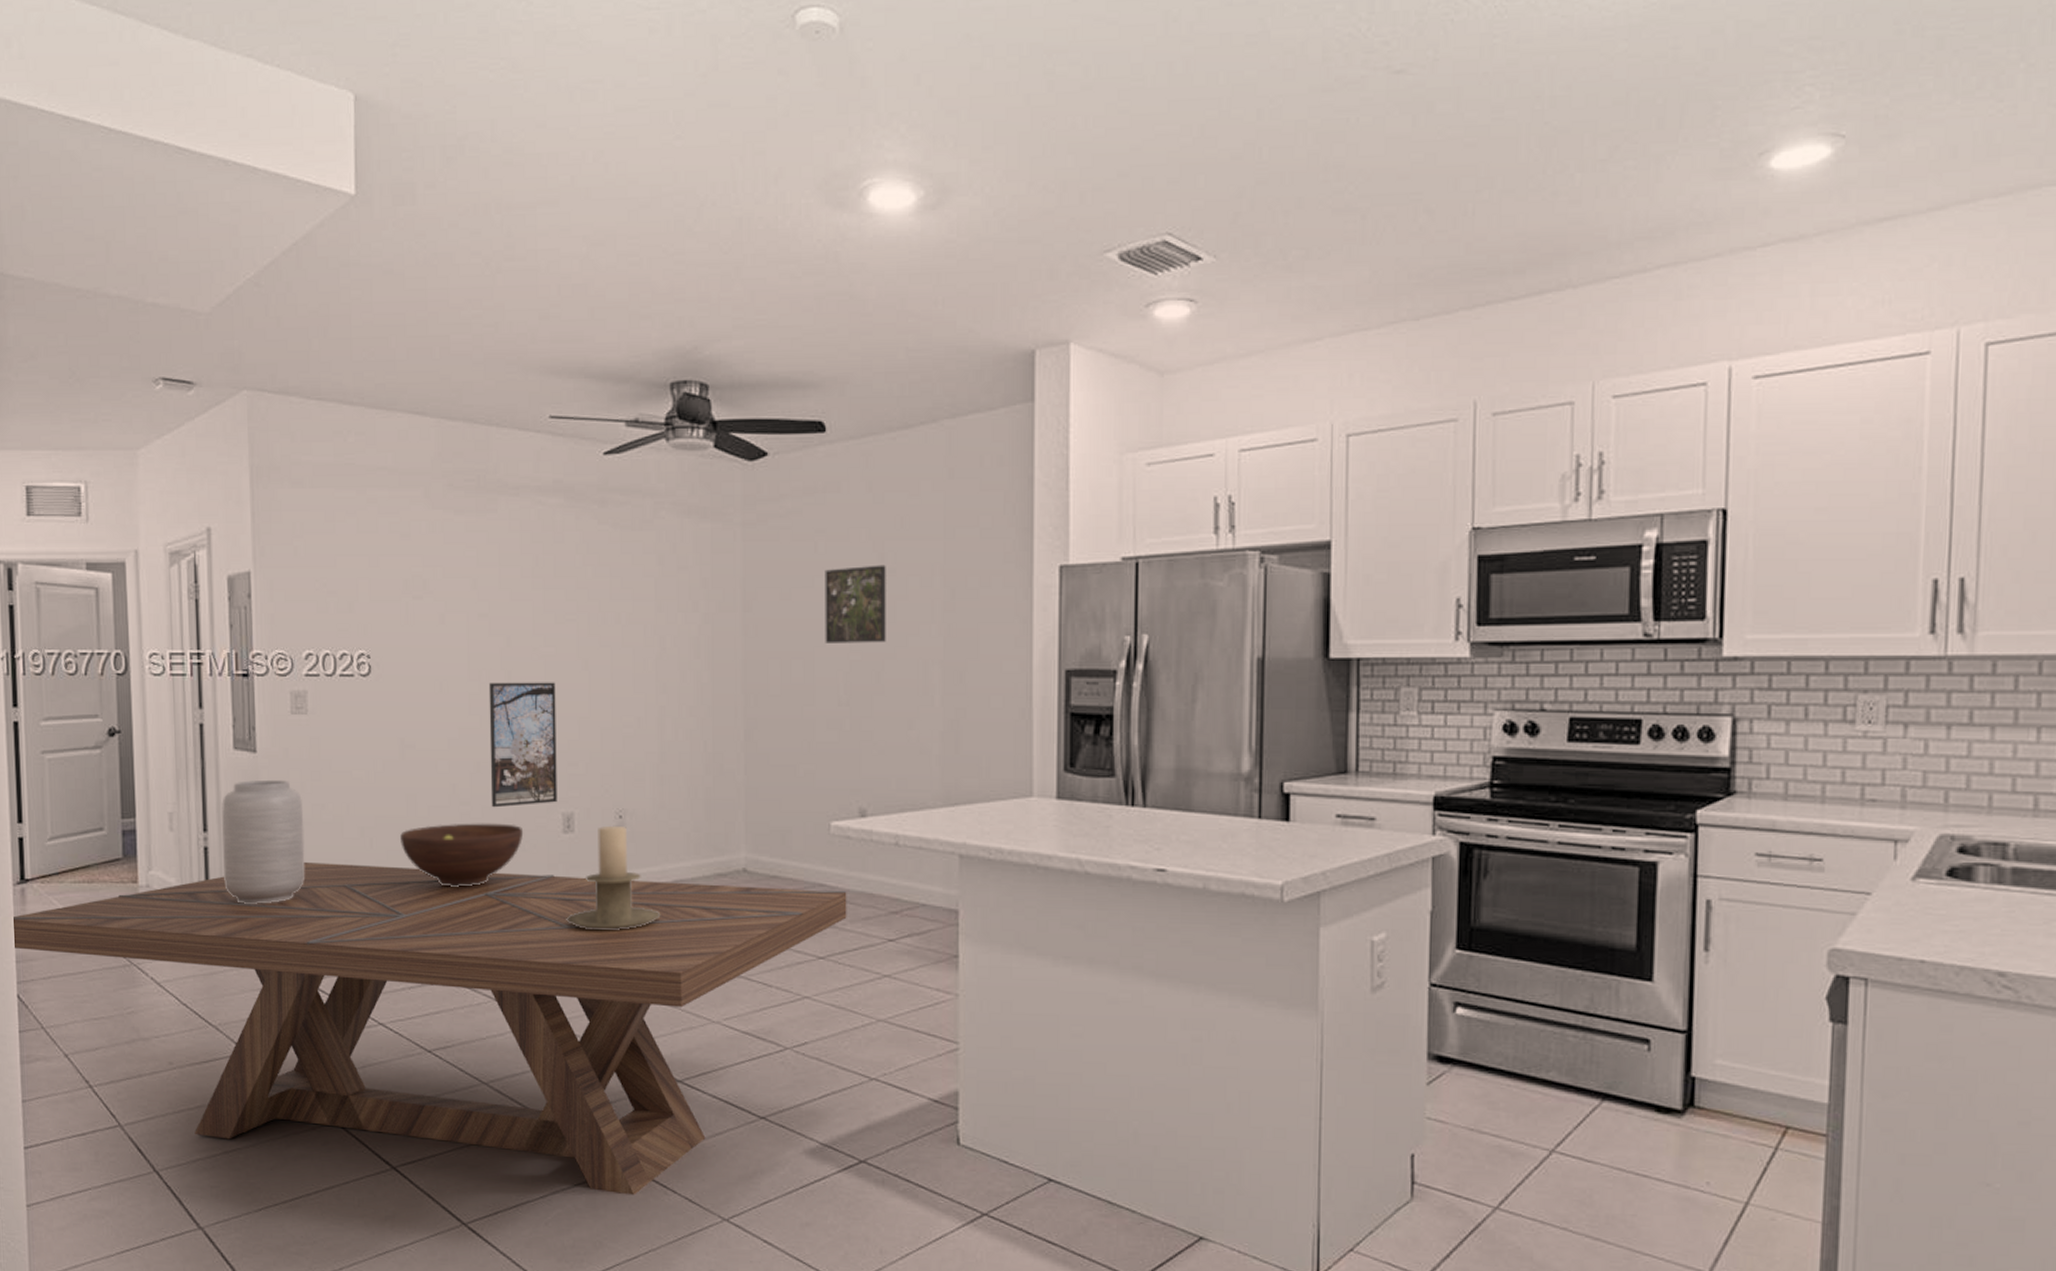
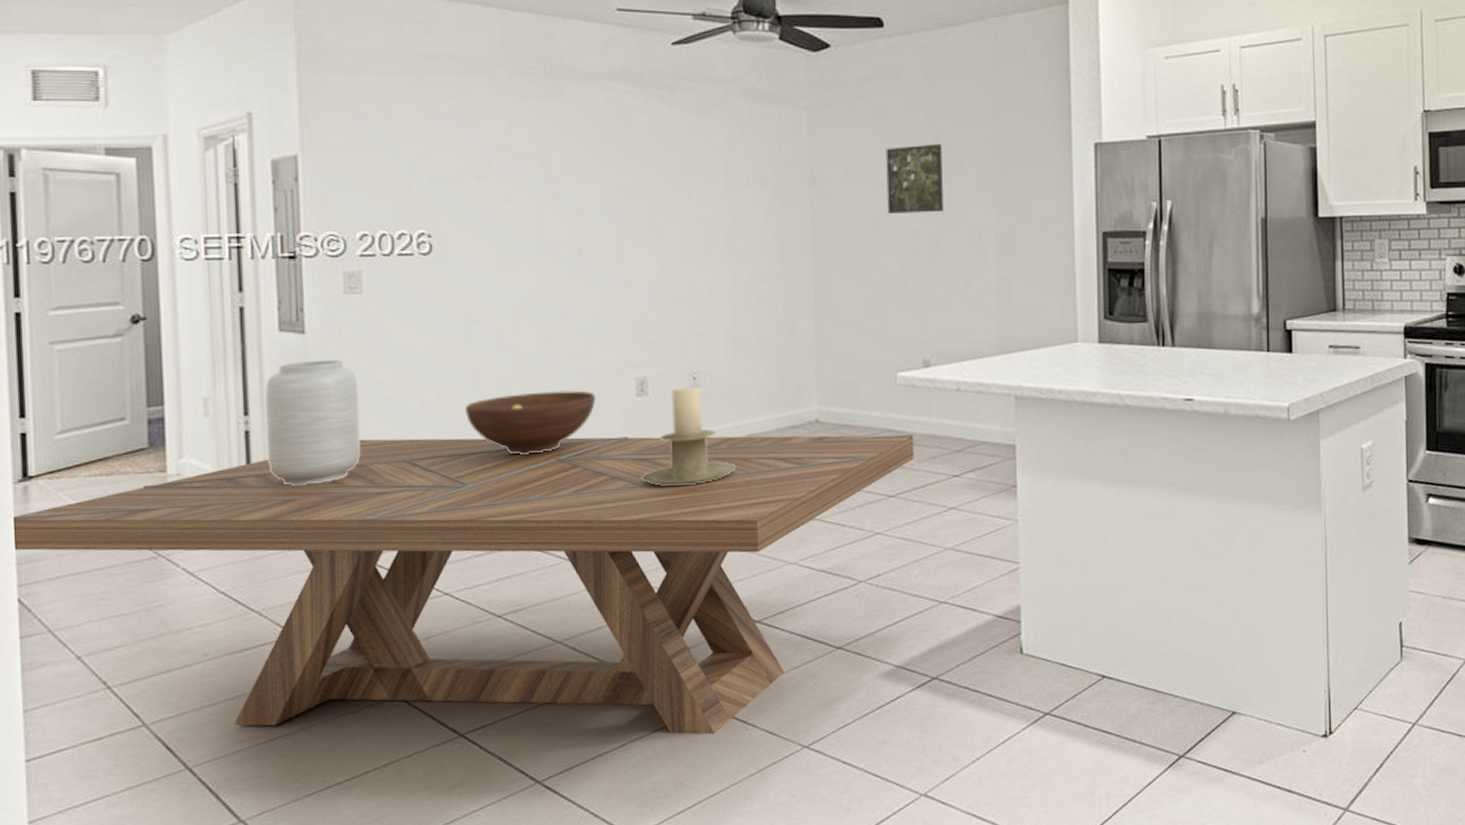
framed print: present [488,682,557,808] -> none [557,255,630,376]

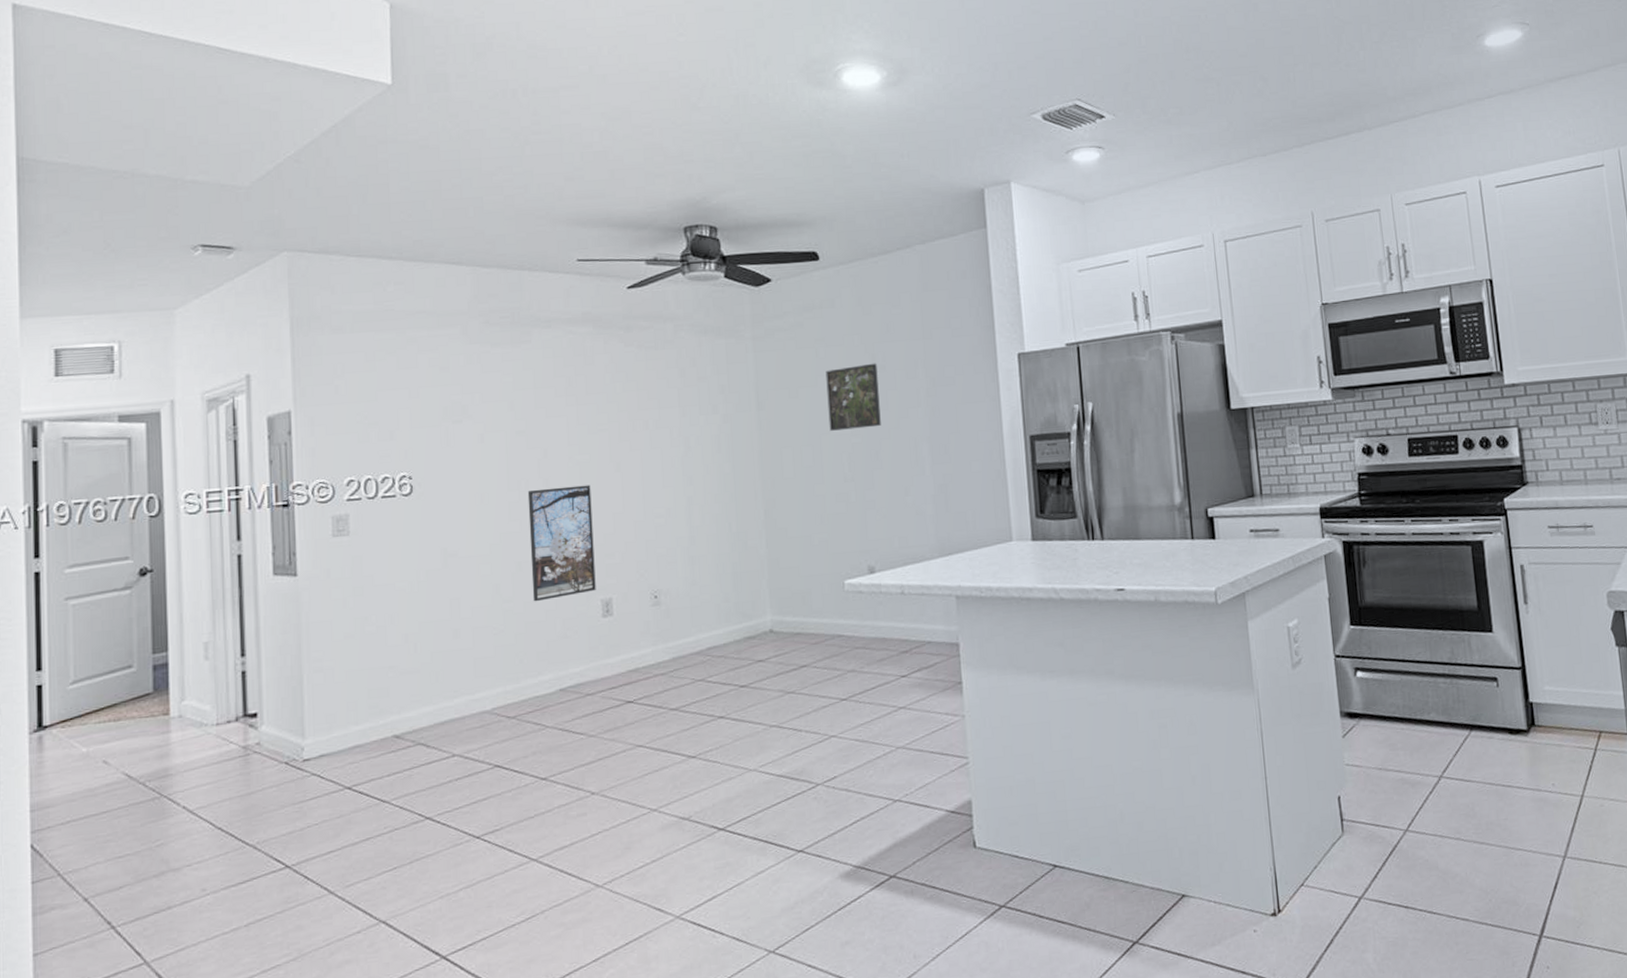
dining table: present [14,435,914,735] -> none [29,639,864,959]
vase: present [265,359,361,486] -> none [261,598,348,721]
fruit bowl: present [465,390,596,455] -> none [444,615,565,680]
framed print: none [557,255,630,376] -> present [527,485,596,602]
candle holder: present [641,386,736,487] -> none [608,605,697,702]

